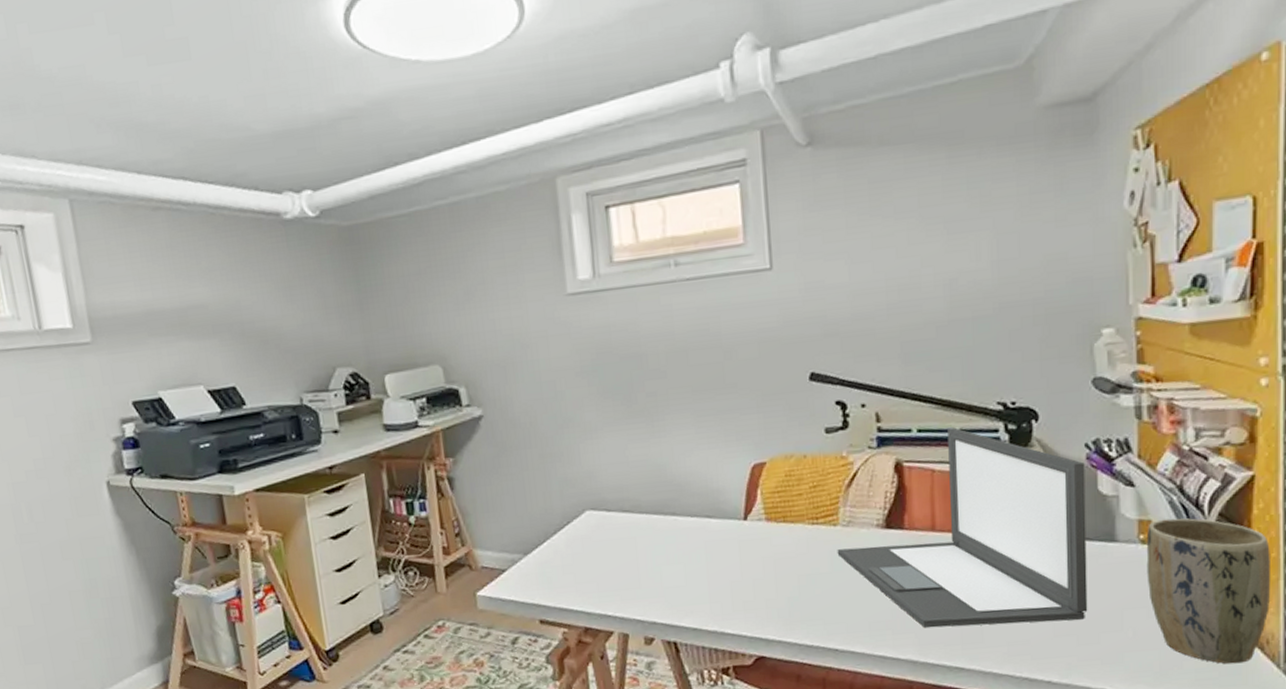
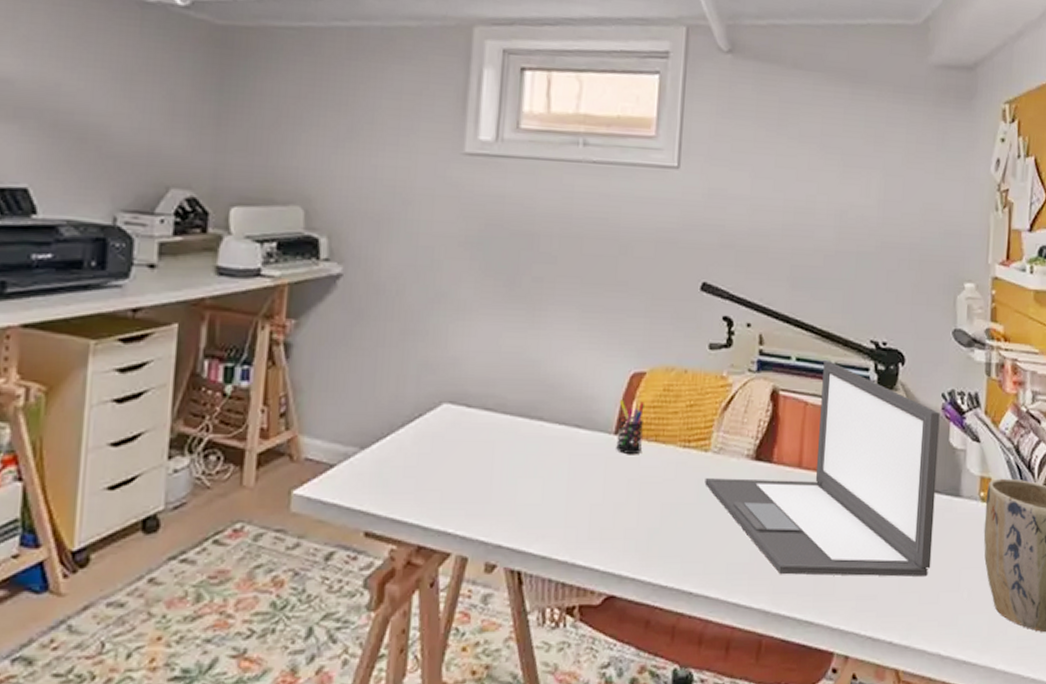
pen holder: none [744,488,771,536] -> present [616,399,646,454]

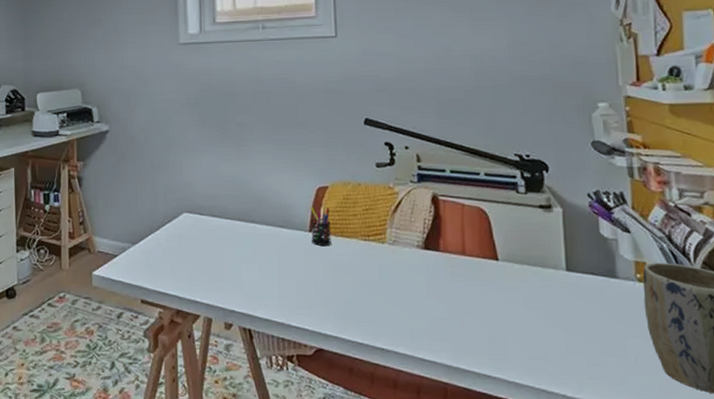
laptop: present [704,360,940,577] -> none [384,171,595,343]

